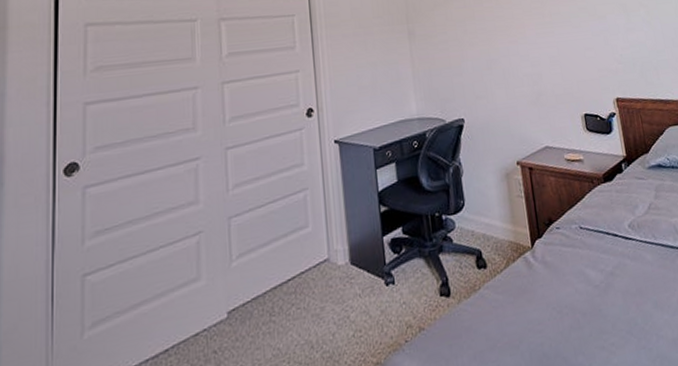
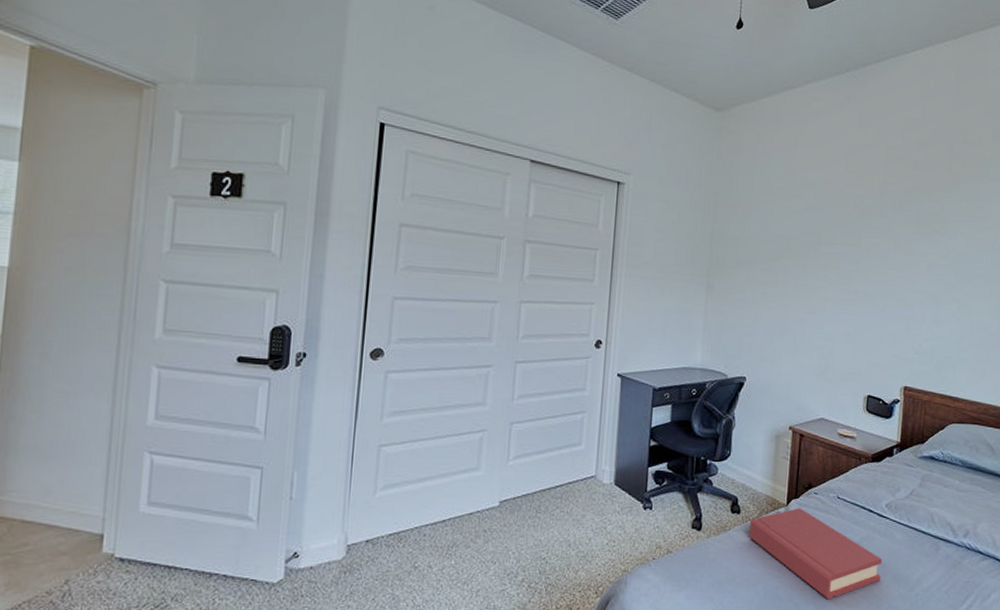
hardback book: none [499,247,643,345] -> present [749,508,882,600]

